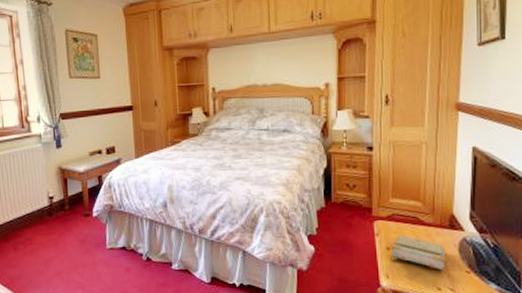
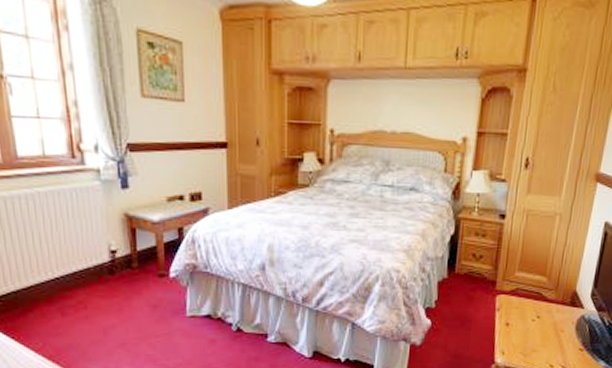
book: present [389,234,446,271] -> none [507,310,564,348]

